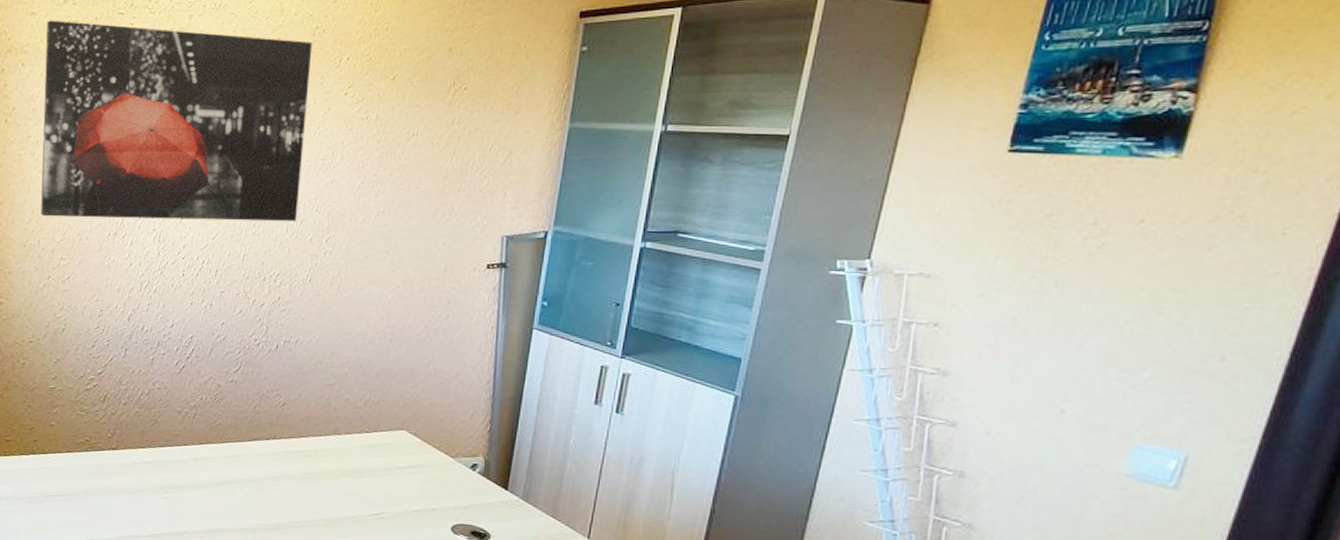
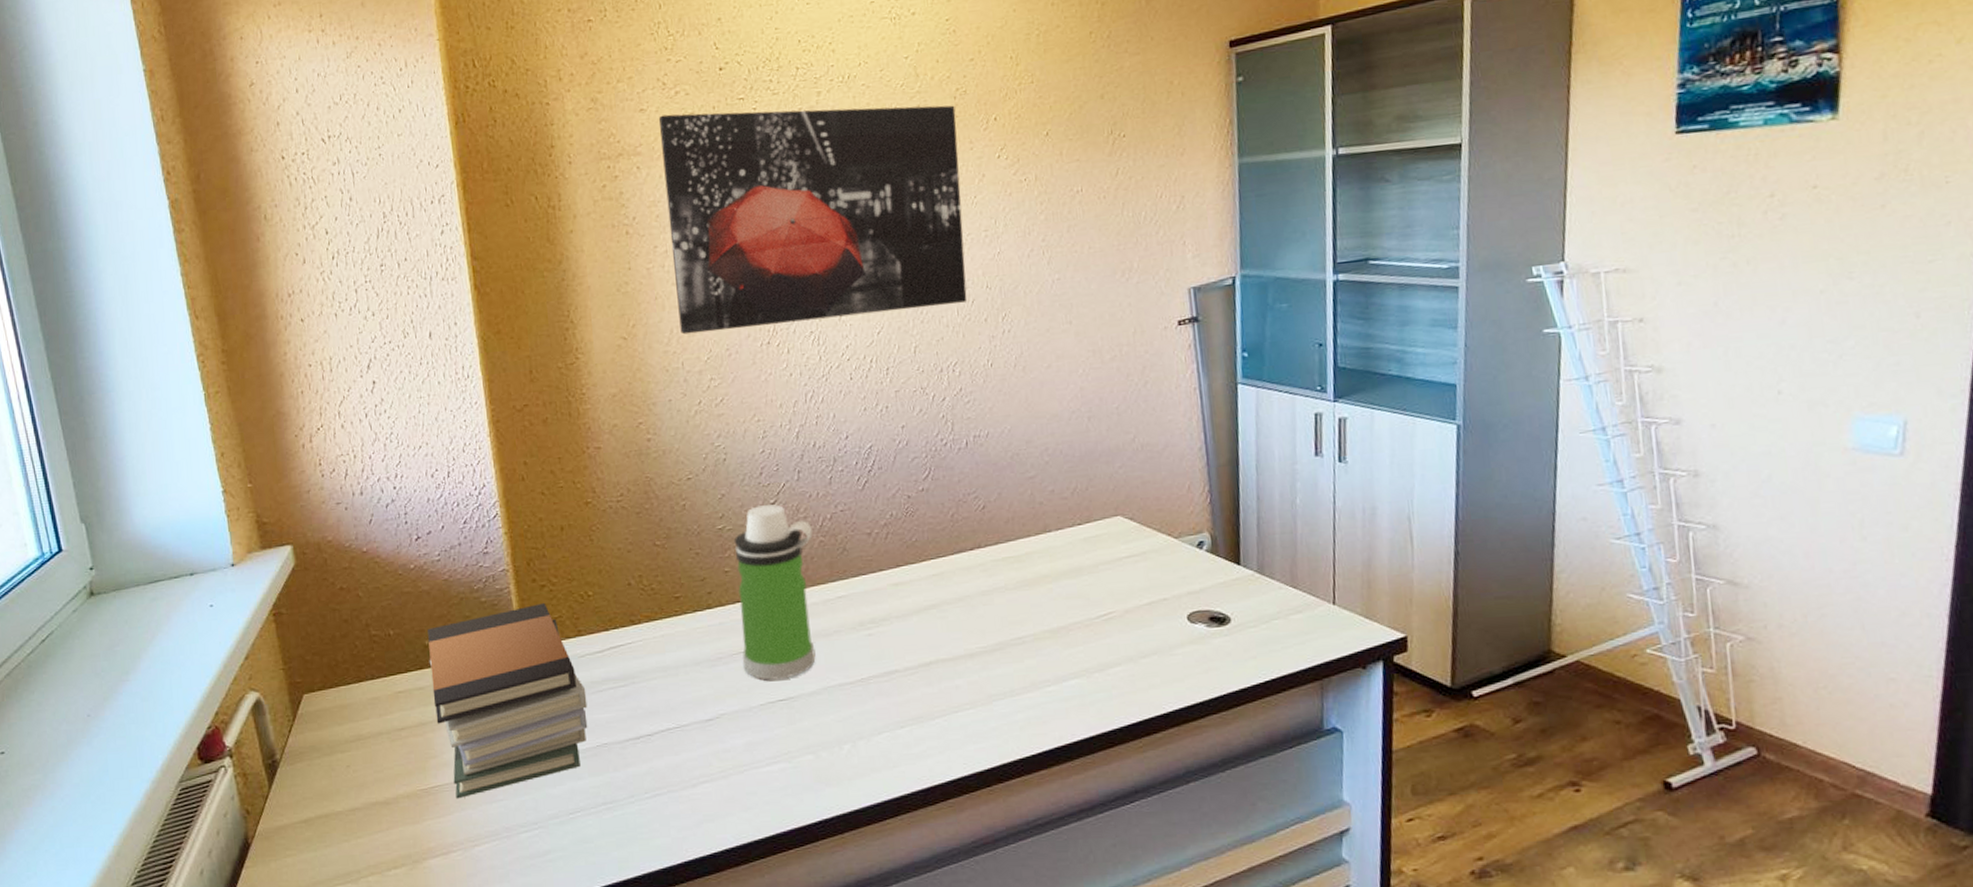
water bottle: none [55,373,131,524] -> present [733,504,816,680]

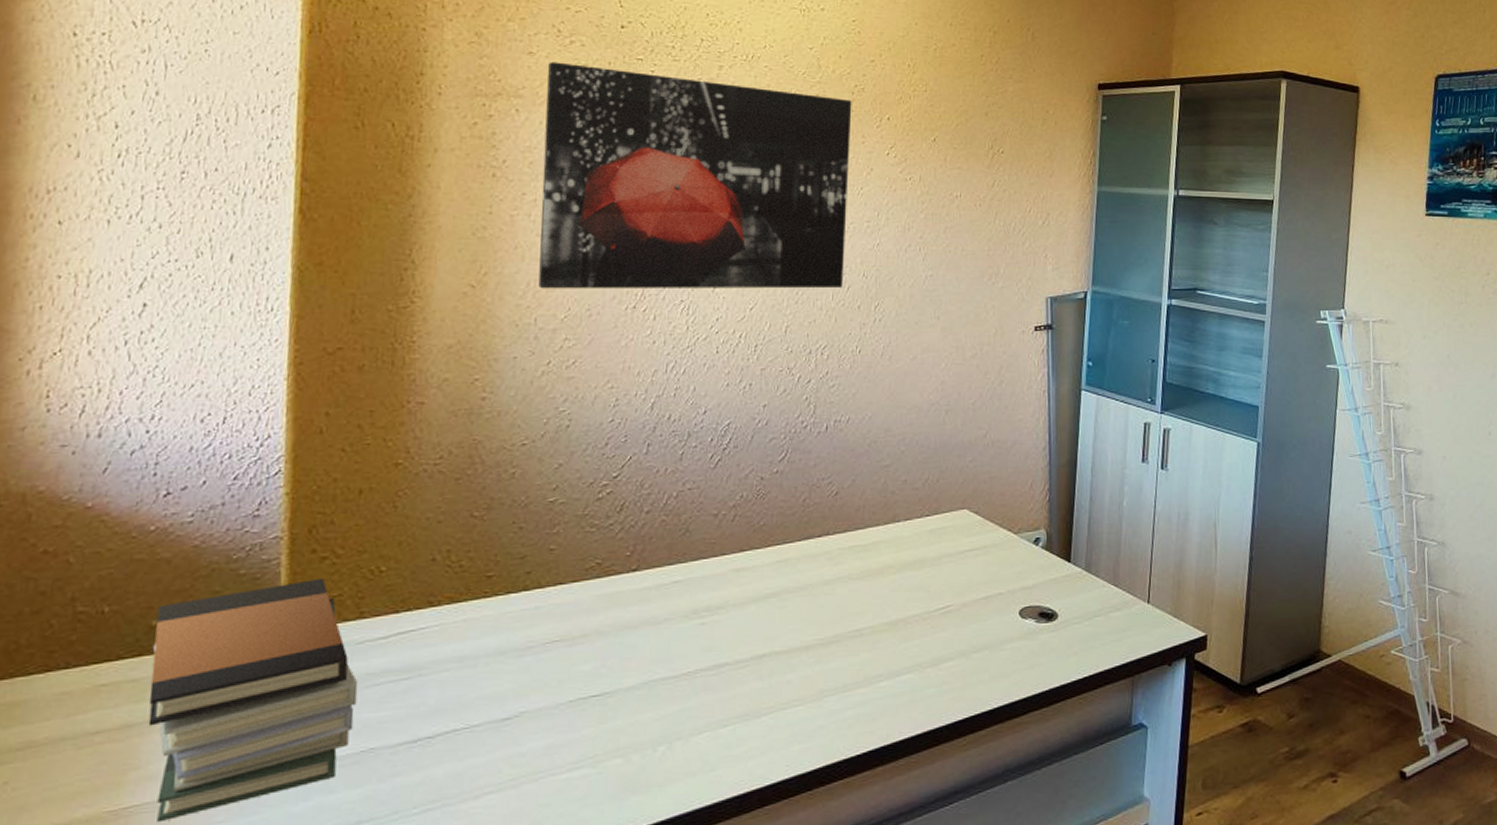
water bottle: present [733,504,816,680] -> none [555,478,655,673]

